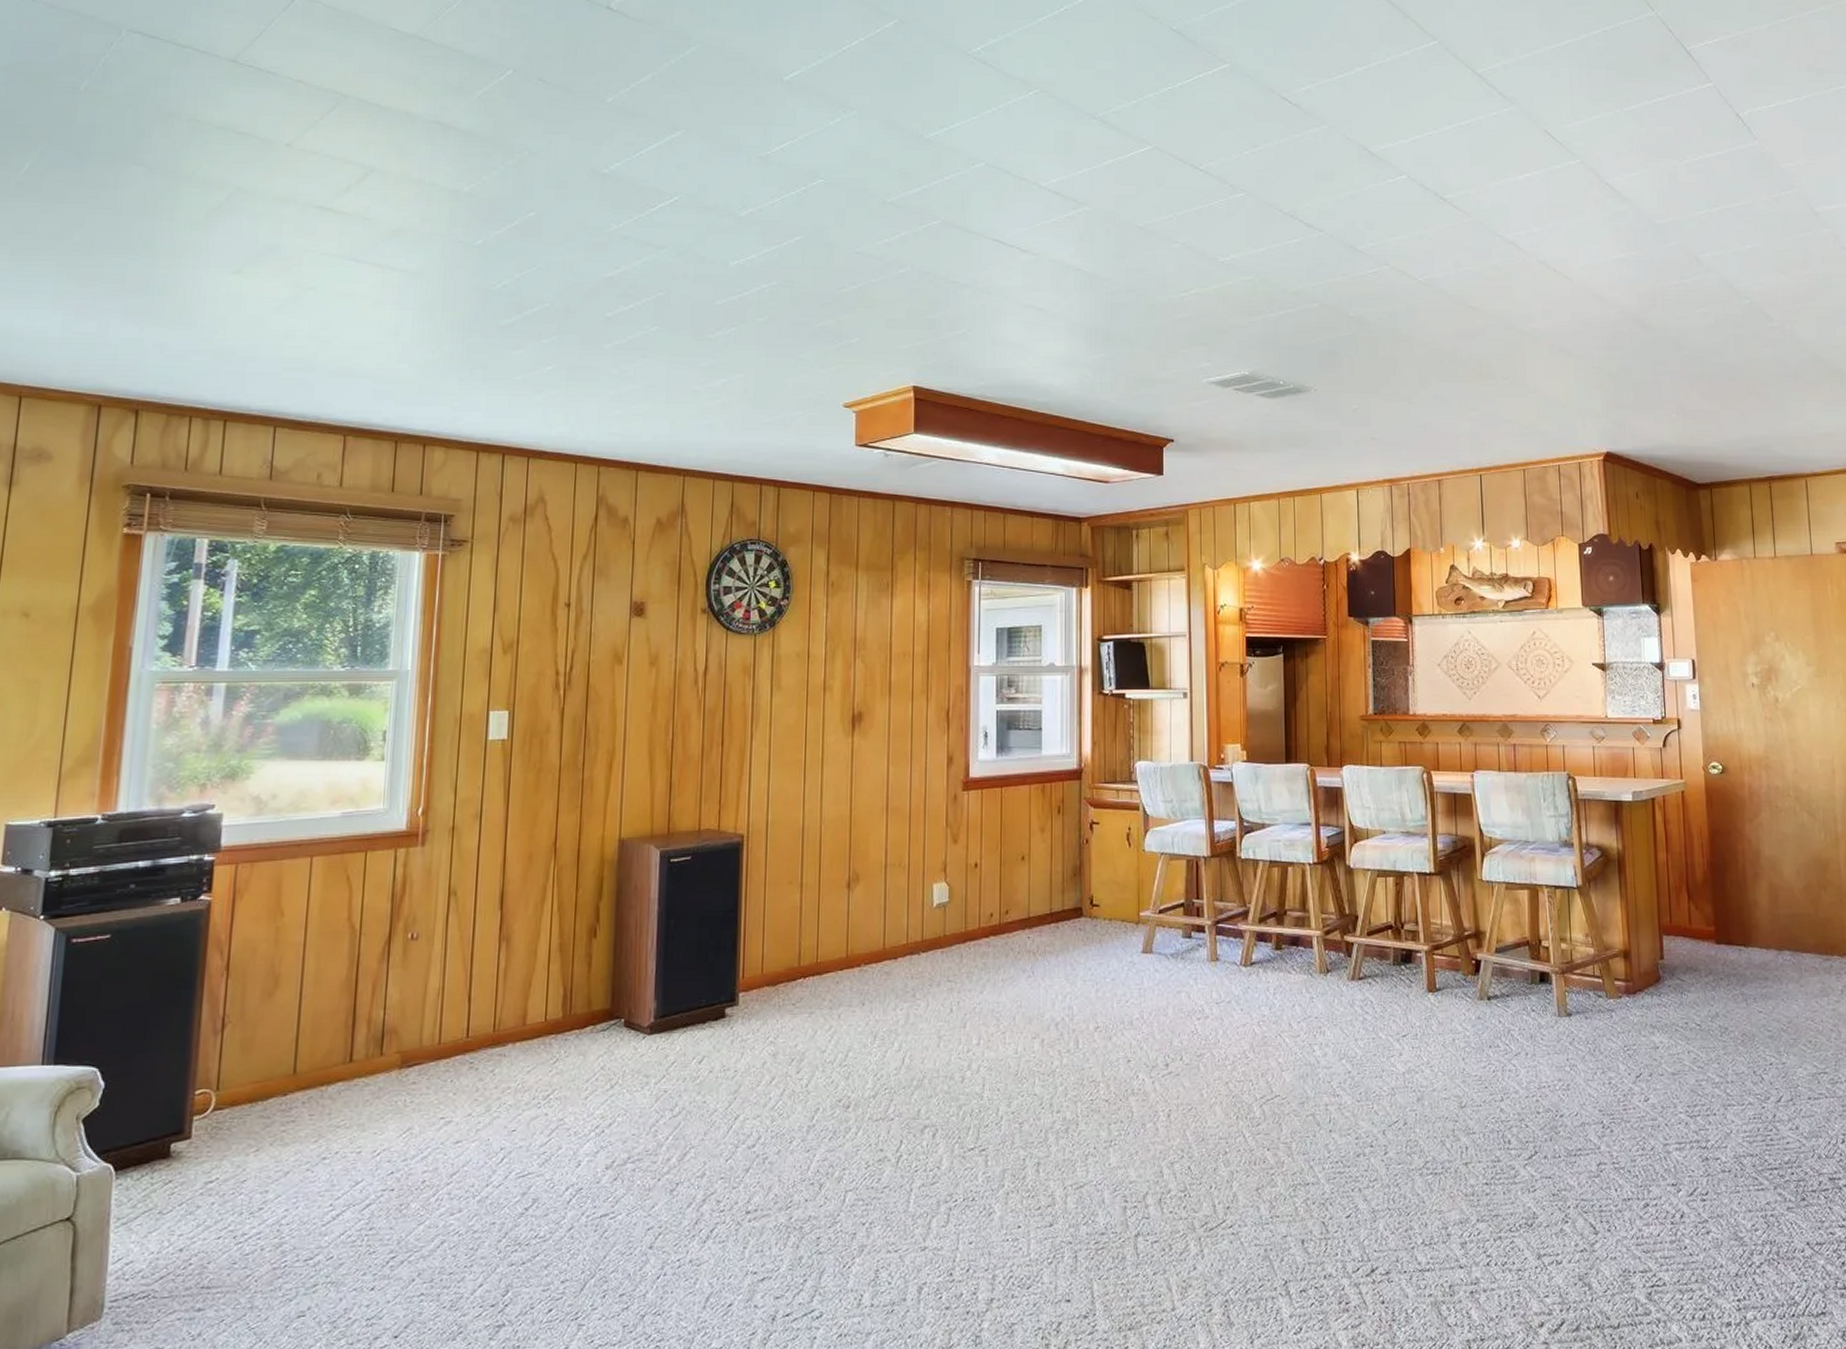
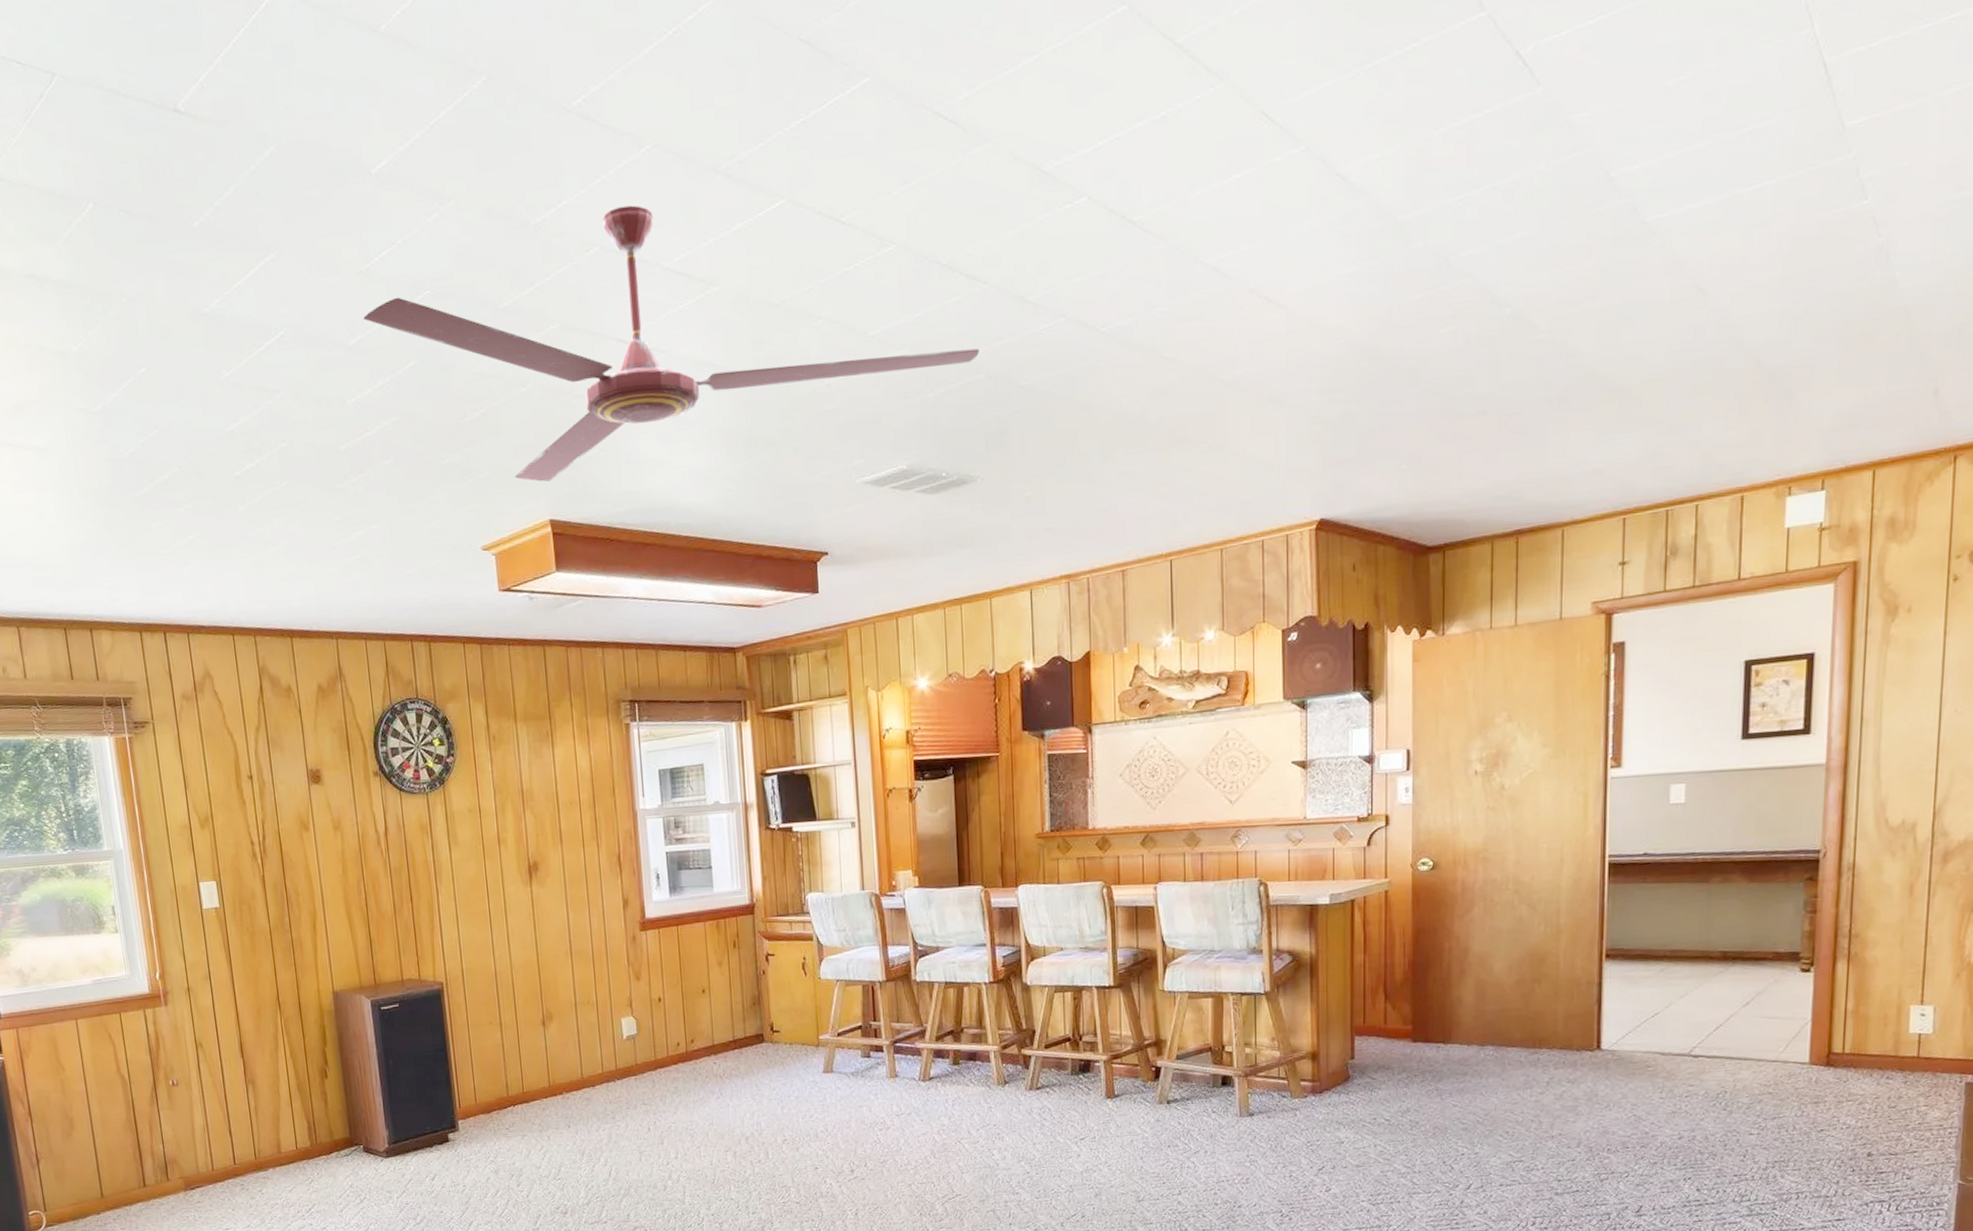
ceiling fan: none [757,133,1315,352] -> present [364,205,979,482]

